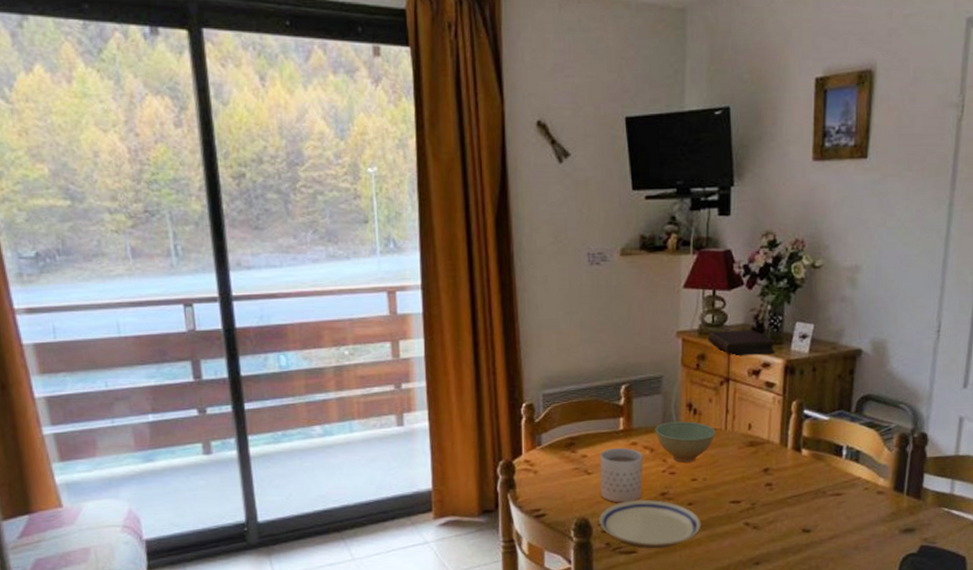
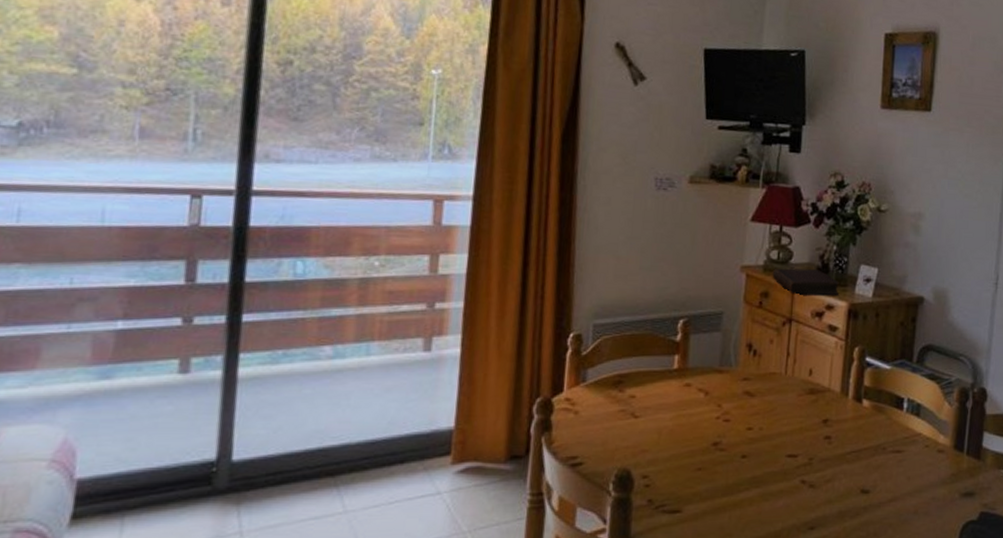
mug: present [599,448,644,503] -> none [646,389,697,452]
plate: present [599,499,701,549] -> none [642,449,754,508]
bowl: present [655,421,716,463] -> none [711,362,775,409]

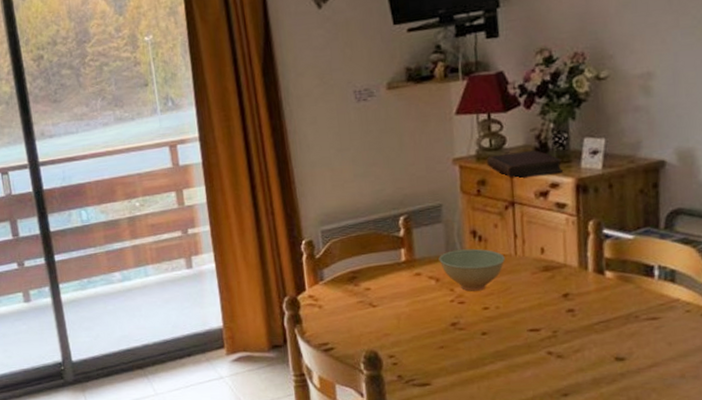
bowl: none [711,362,775,409] -> present [438,248,505,291]

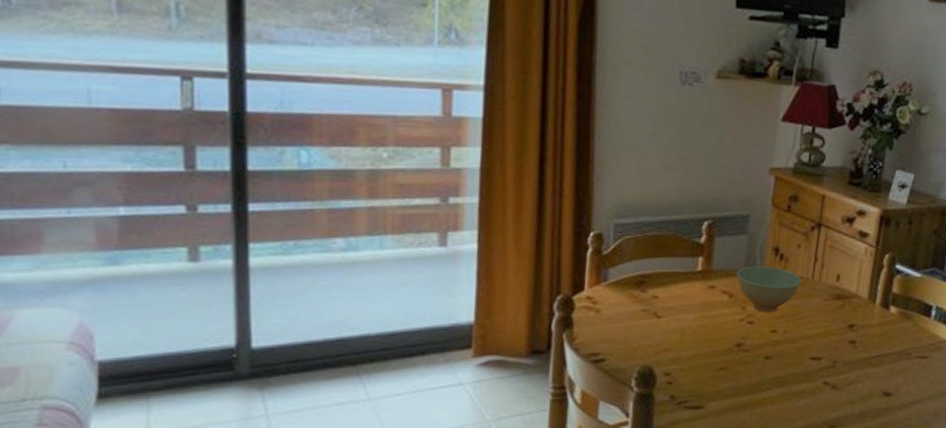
book: present [486,150,564,179] -> none [802,172,874,202]

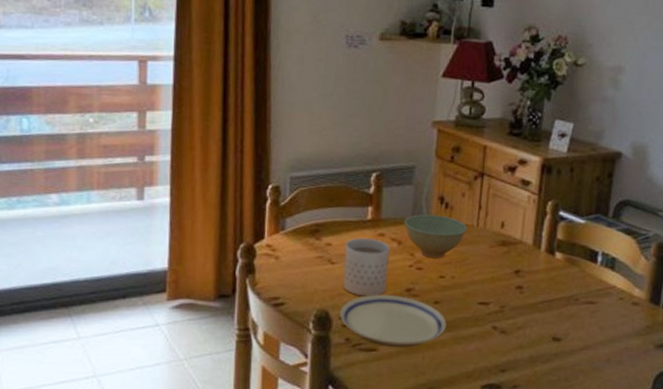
plate: none [665,349,777,405] -> present [340,294,447,348]
mug: none [669,290,720,352] -> present [343,238,390,297]

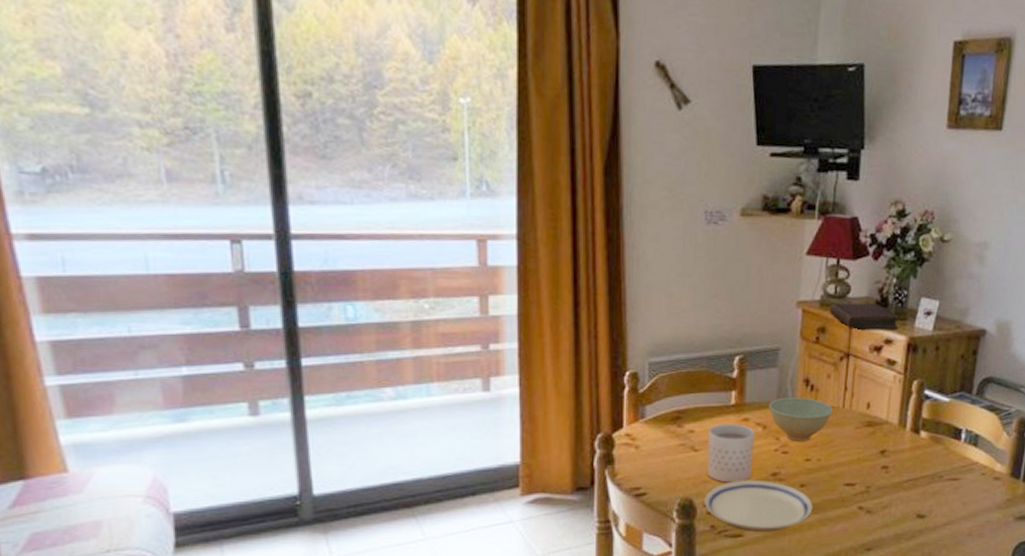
book: none [464,124,534,151] -> present [829,303,900,330]

